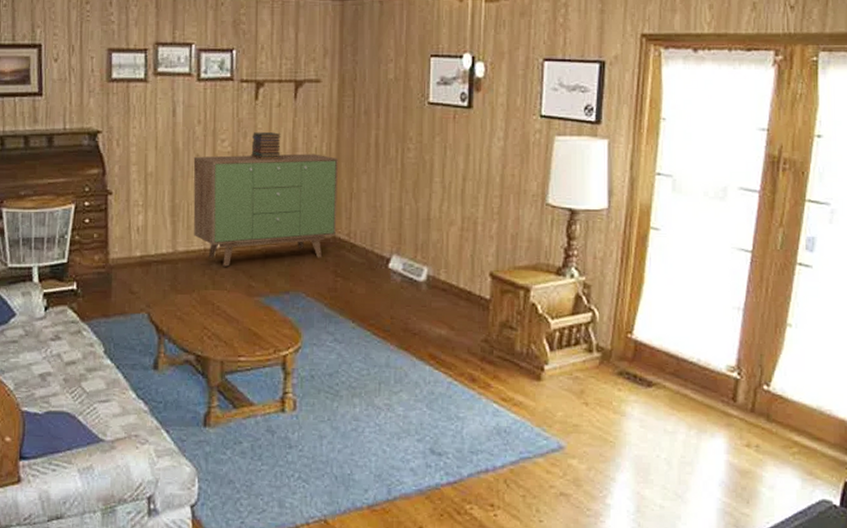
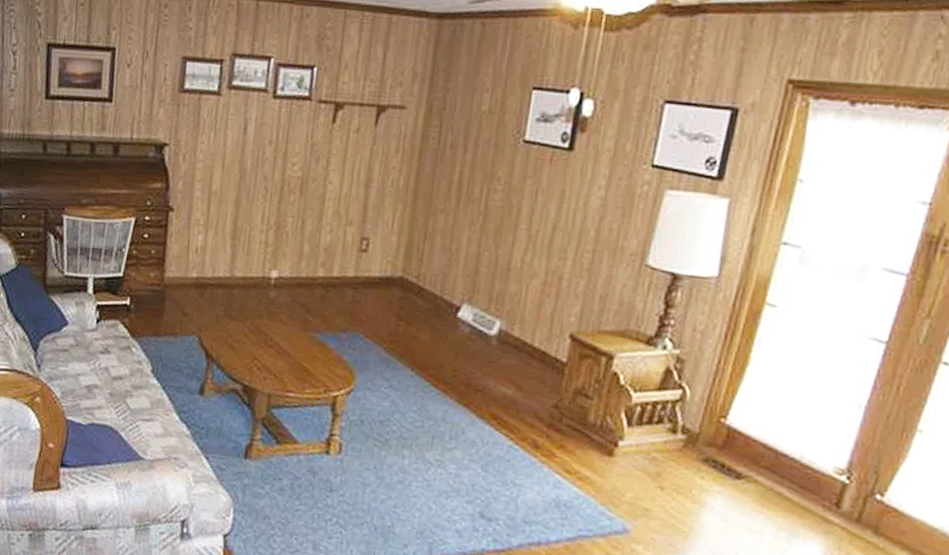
sideboard: present [193,153,338,267] -> none [253,178,415,299]
book stack: present [251,132,281,161] -> none [322,158,356,190]

